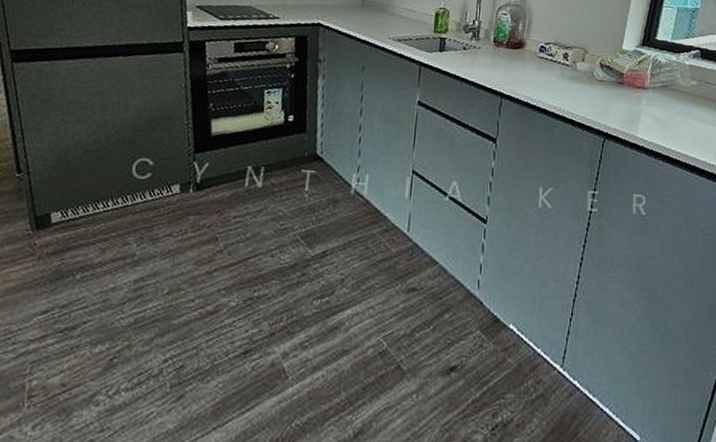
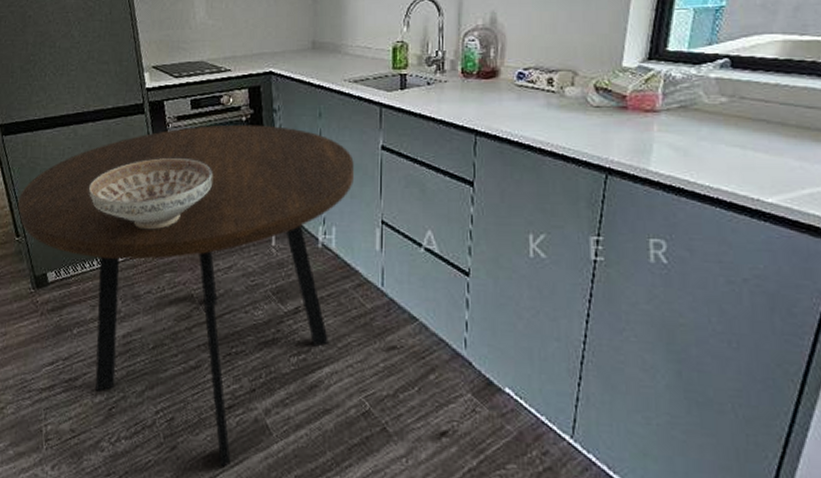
dining table: none [22,70,392,414] -> present [17,124,354,467]
decorative bowl: none [110,98,251,171] -> present [88,157,212,230]

